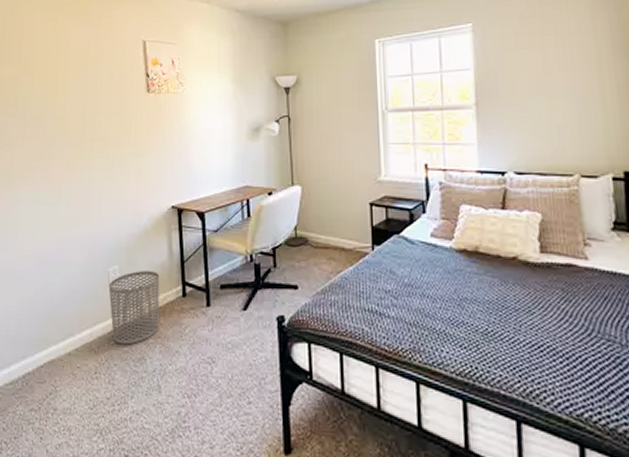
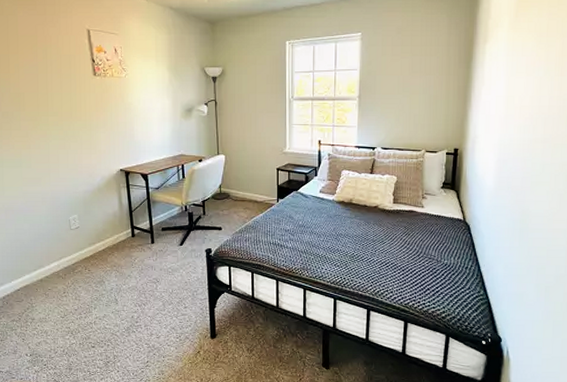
waste bin: present [108,271,160,345] -> none [70,218,113,272]

